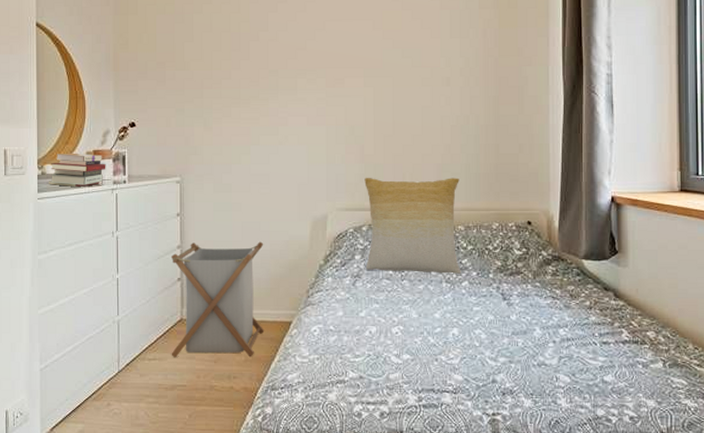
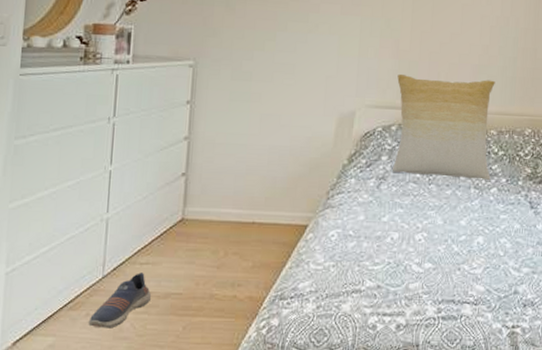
books: present [48,153,106,187] -> none [34,24,107,64]
shoe: none [110,367,161,417] -> present [88,273,152,329]
laundry basket: present [171,241,265,358] -> none [167,134,283,263]

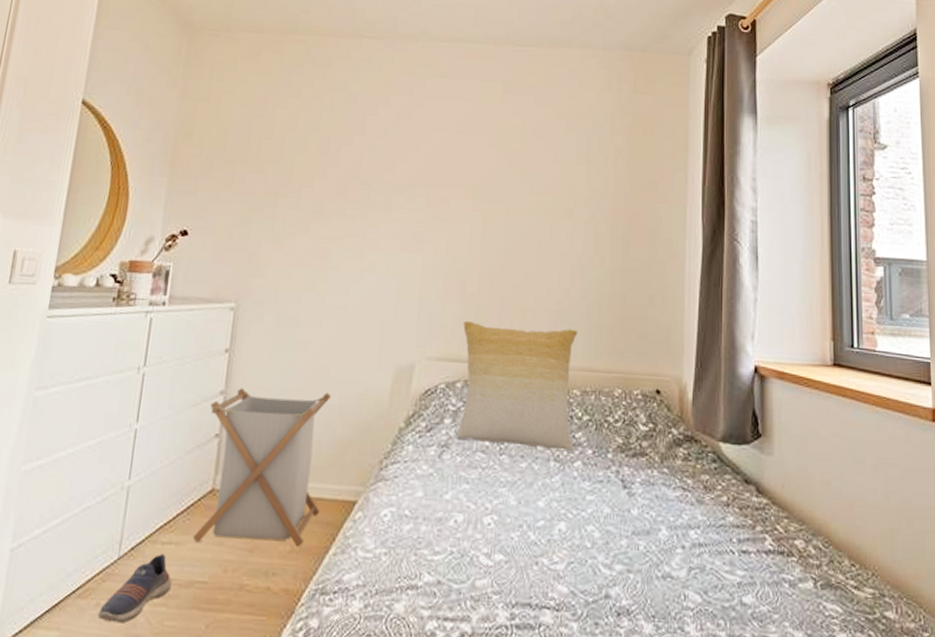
laundry basket: none [167,134,283,263] -> present [192,388,332,546]

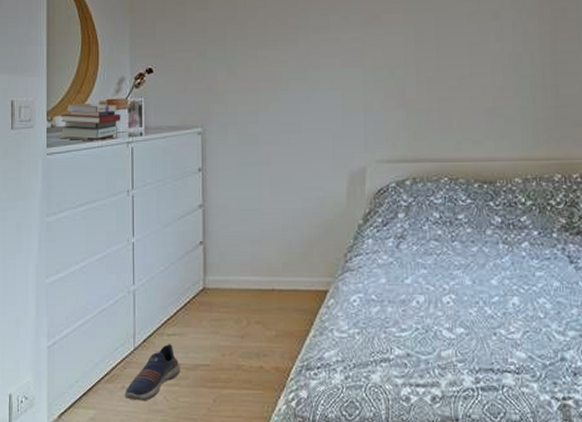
books: none [64,261,143,306] -> present [58,103,121,140]
laundry basket: present [192,388,332,546] -> none [193,199,297,333]
pillow: present [456,320,578,451] -> none [407,123,520,233]

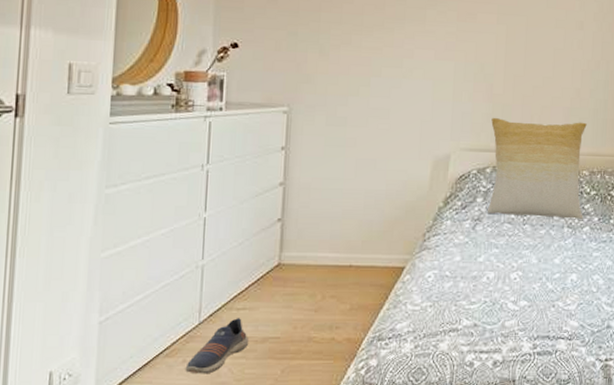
books: present [58,103,121,140] -> none [124,72,199,112]
pillow: none [407,123,520,233] -> present [486,117,587,219]

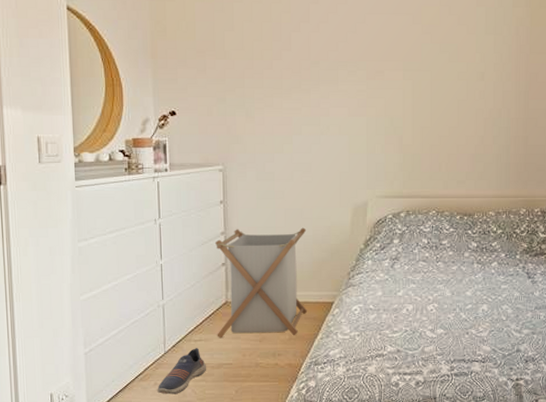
laundry basket: none [264,180,379,307] -> present [215,227,308,339]
pillow: present [486,117,587,219] -> none [403,166,491,256]

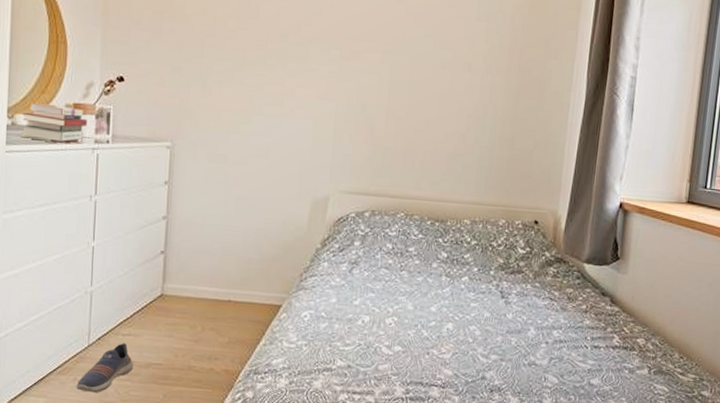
books: none [86,141,147,175] -> present [18,103,88,143]
laundry basket: present [215,227,308,339] -> none [148,214,258,338]

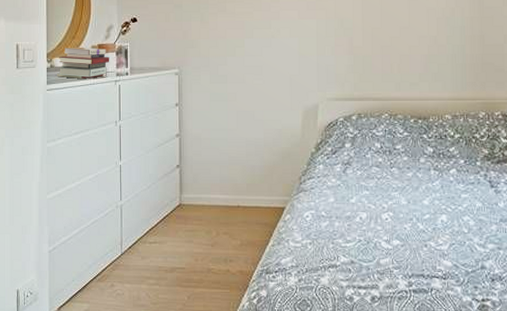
shoe: present [76,343,134,393] -> none [113,250,161,297]

